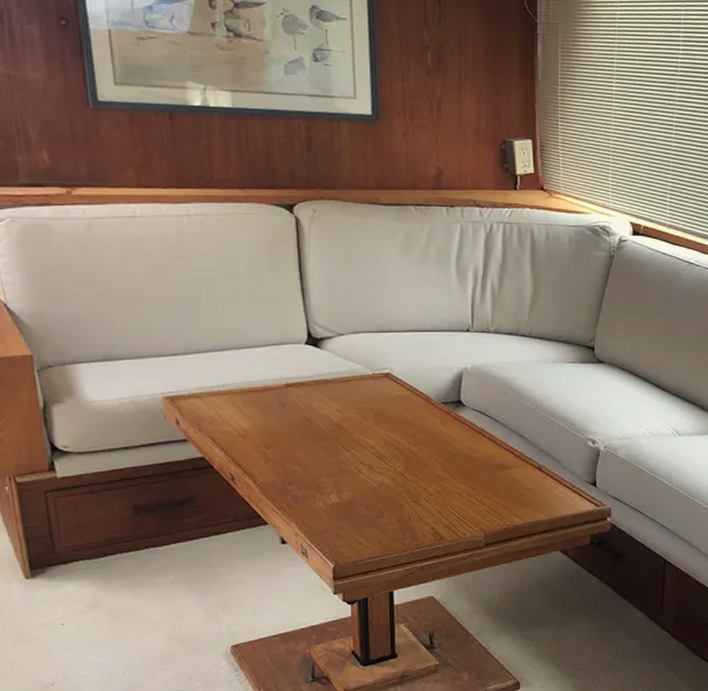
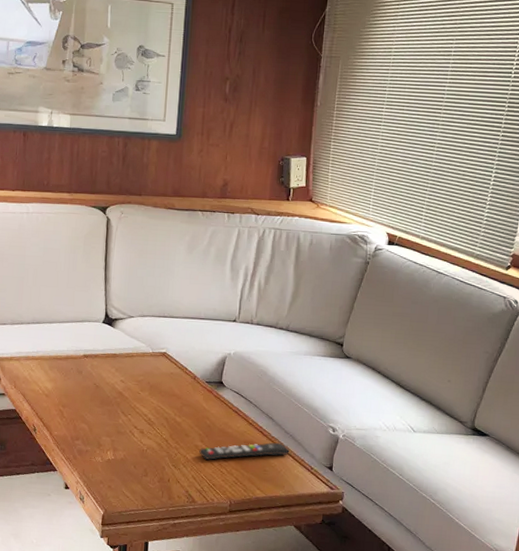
remote control: none [442,462,547,490] -> present [199,442,290,460]

